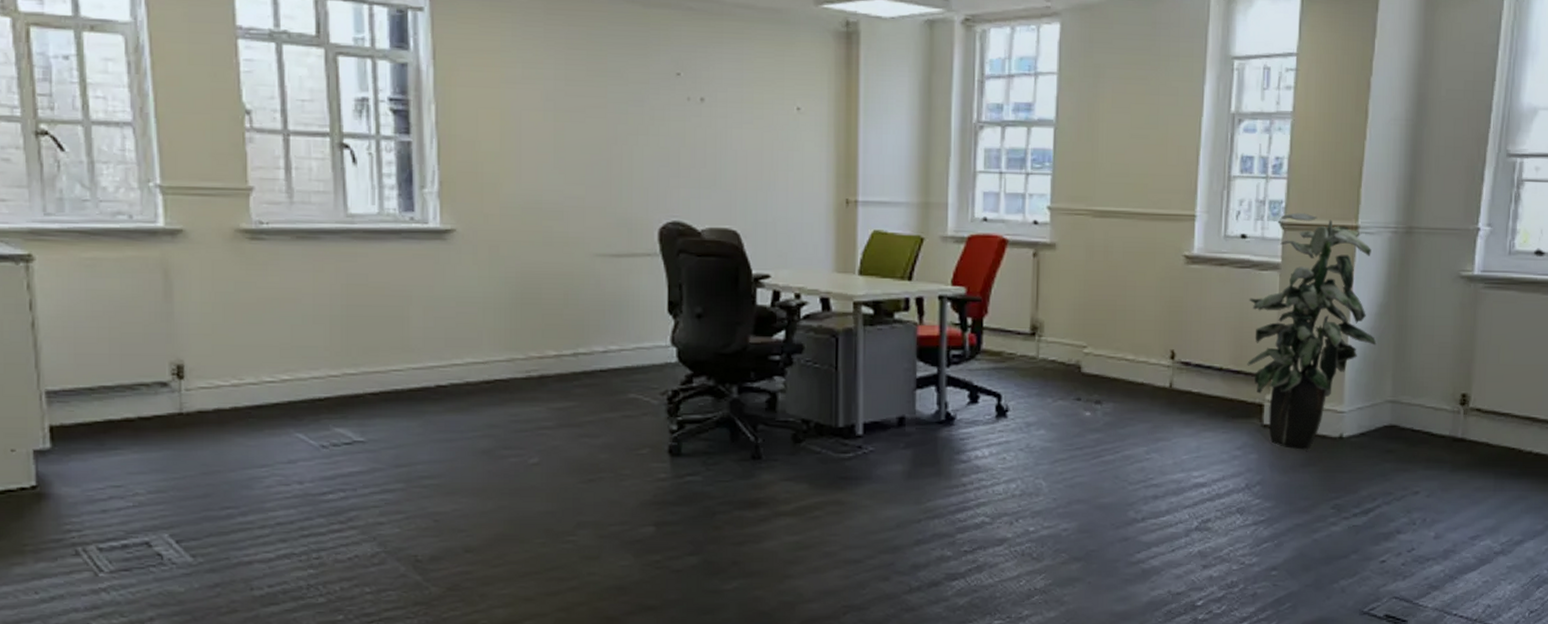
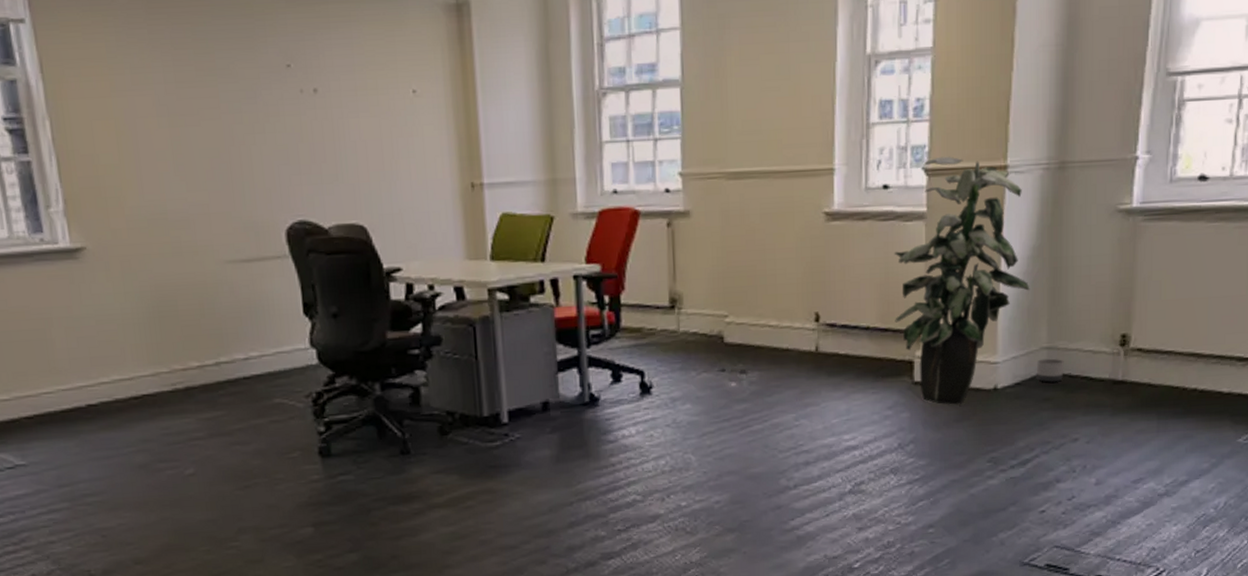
planter: none [1380,412,1407,435] -> present [1036,358,1064,383]

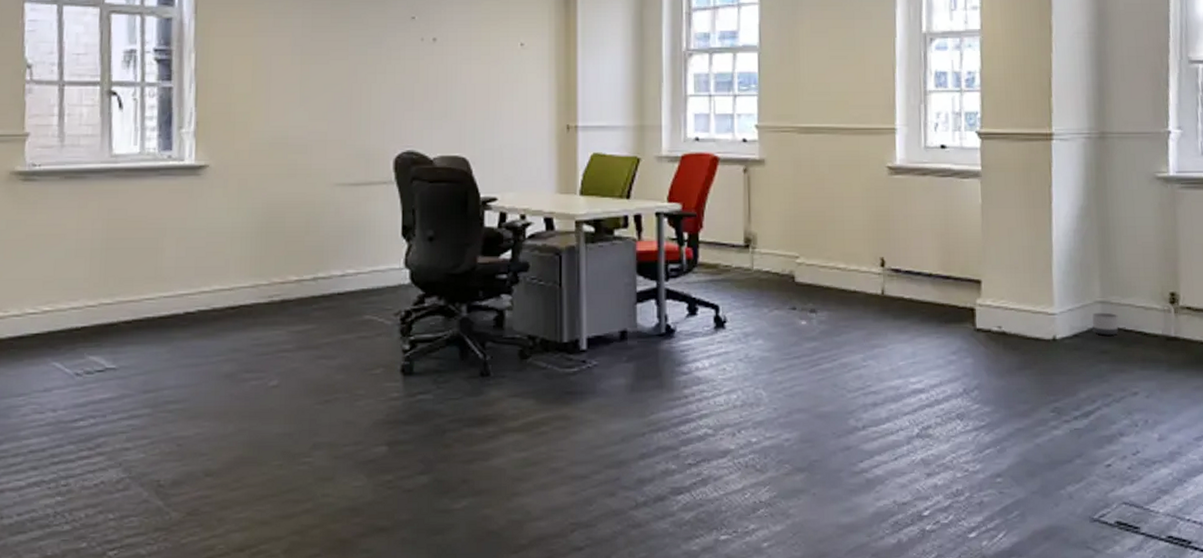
indoor plant: present [894,156,1030,405] -> none [952,122,1081,353]

